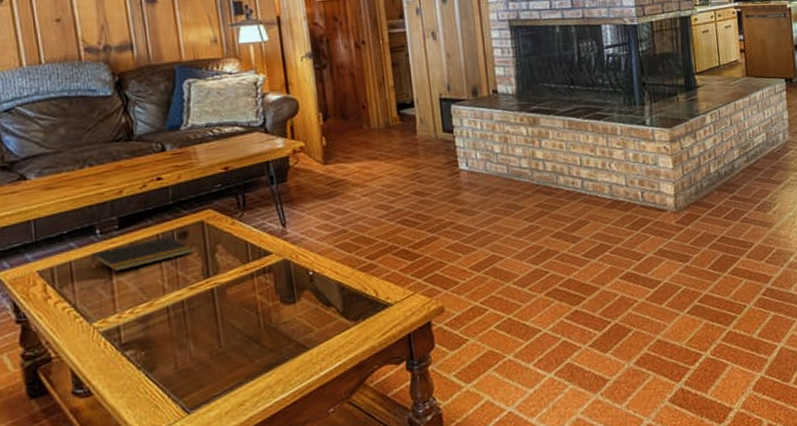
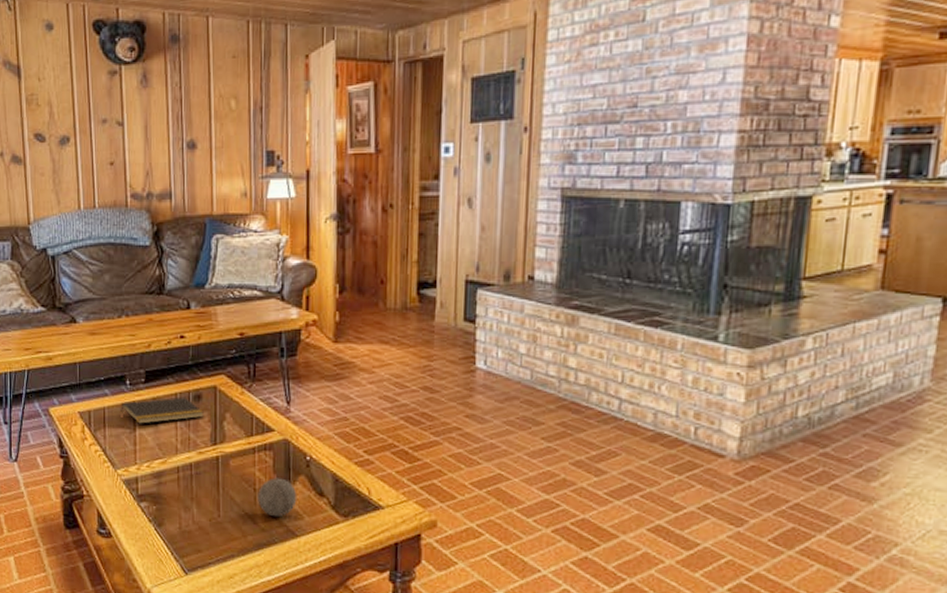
decorative ball: none [261,297,304,336] -> present [258,478,297,518]

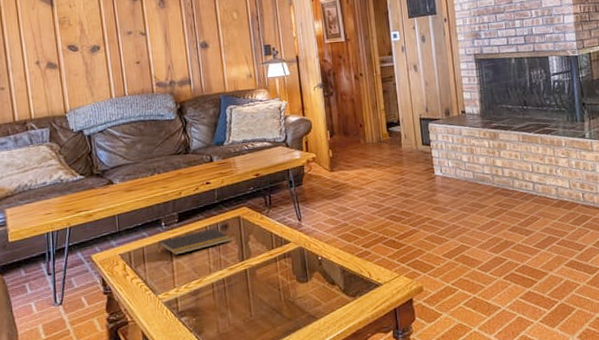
decorative ball: present [258,478,297,518] -> none [282,277,315,308]

